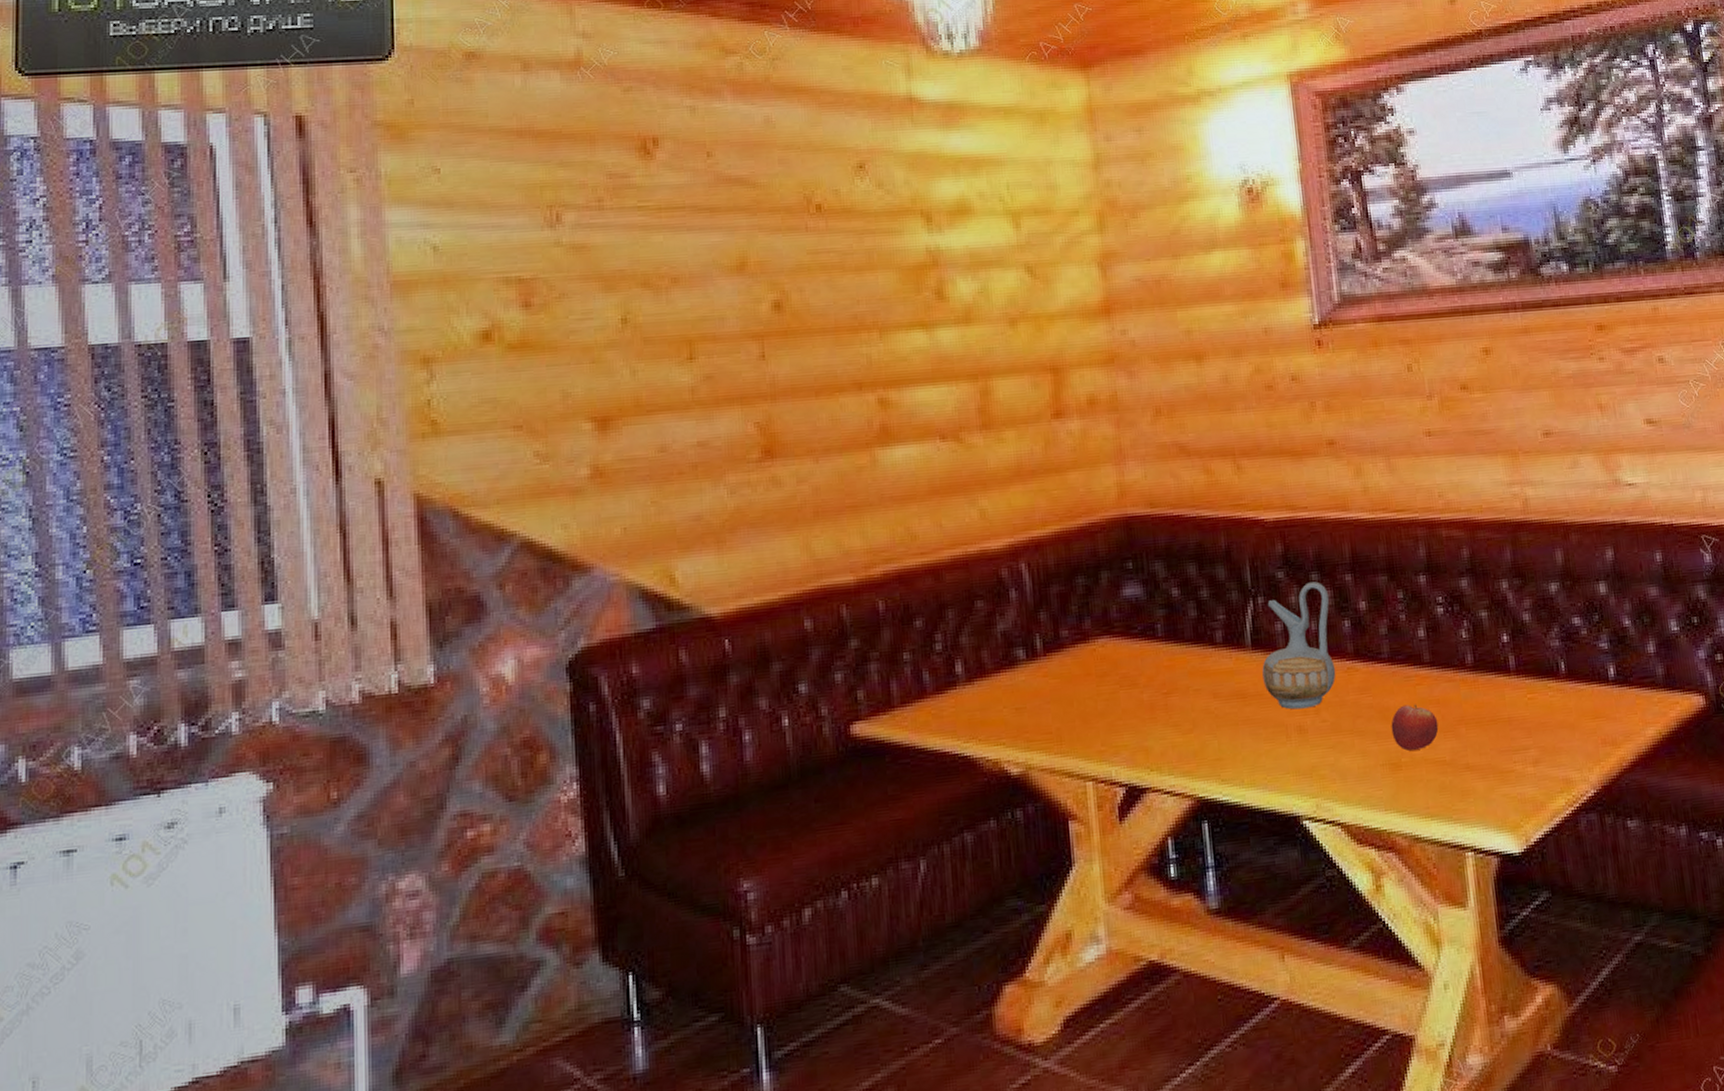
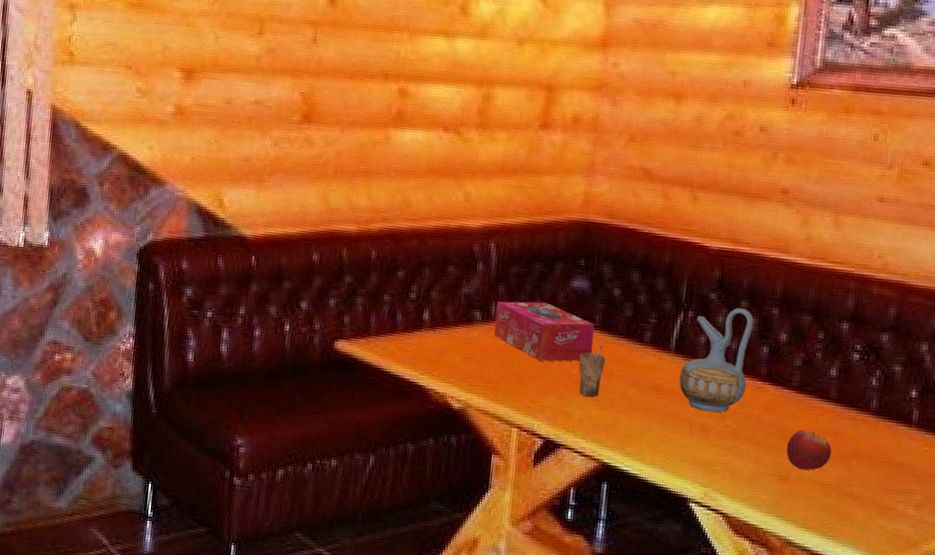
tissue box: none [1040,621,1162,693] -> present [494,301,595,362]
cup: none [1148,659,1179,724] -> present [578,346,606,397]

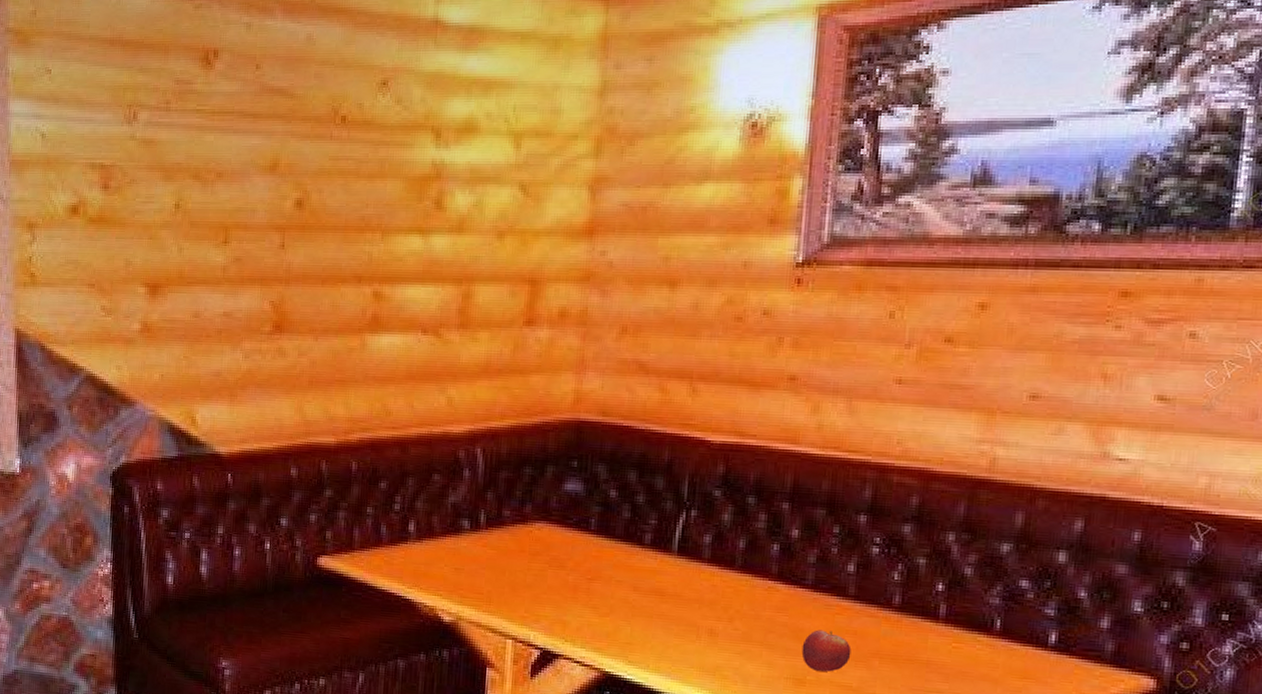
tissue box: present [494,301,595,362] -> none [484,507,591,569]
cup: present [578,346,606,397] -> none [575,550,604,605]
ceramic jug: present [679,308,754,413] -> none [683,504,763,616]

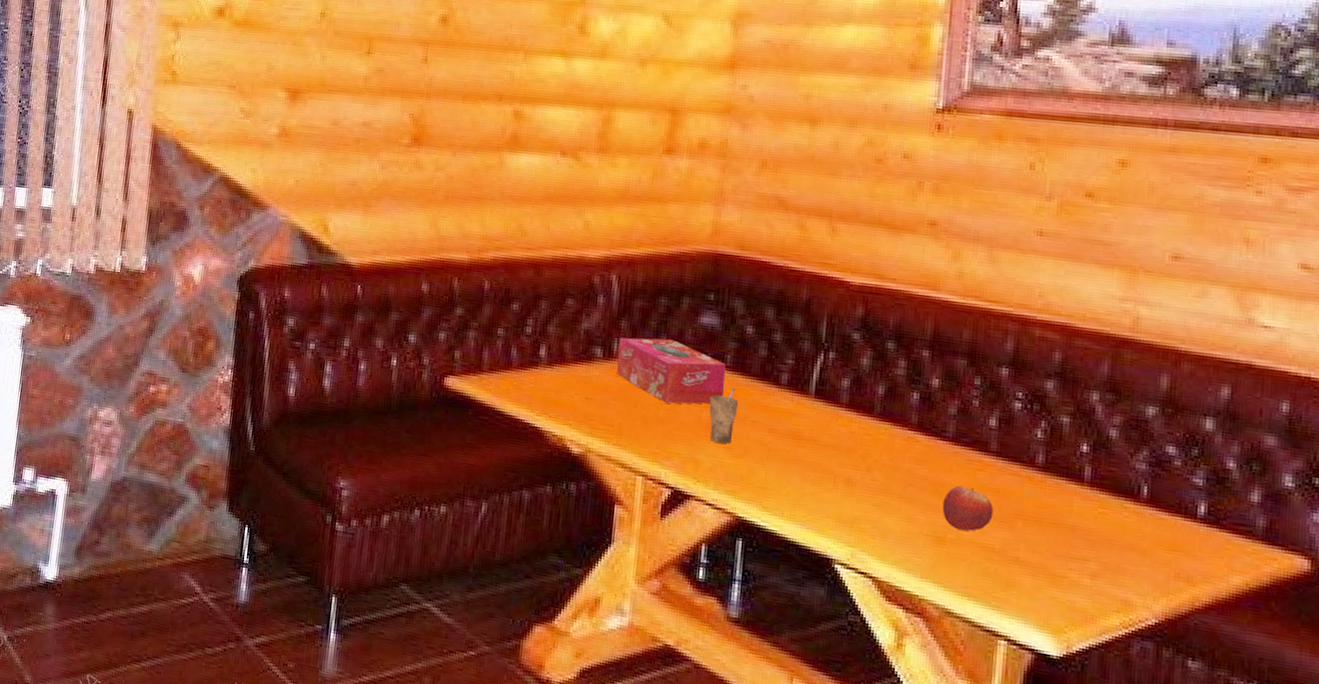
tissue box: none [484,507,591,569] -> present [617,337,726,405]
cup: none [575,550,604,605] -> present [709,388,739,444]

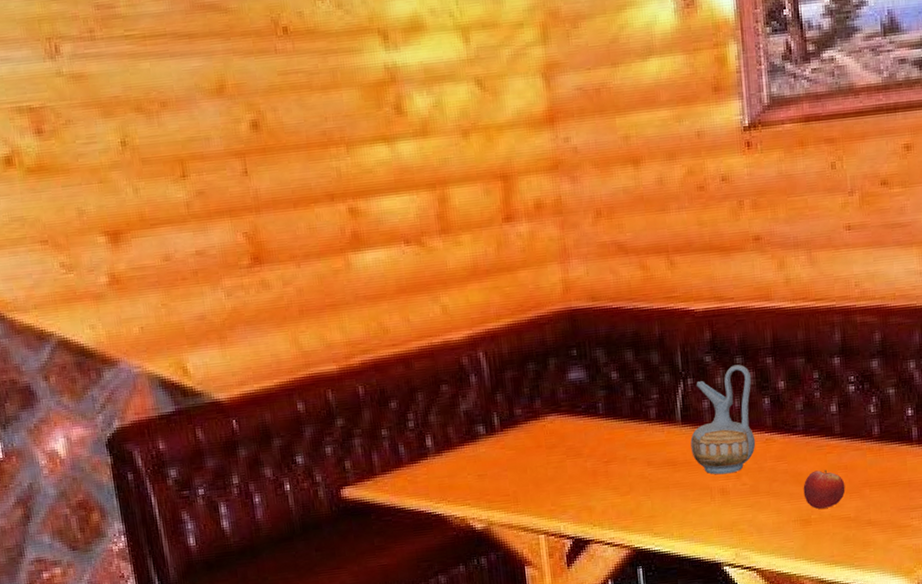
tissue box: present [617,337,726,405] -> none [497,401,603,462]
cup: present [709,388,739,444] -> none [590,432,618,487]
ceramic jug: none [820,349,903,465] -> present [690,364,756,475]

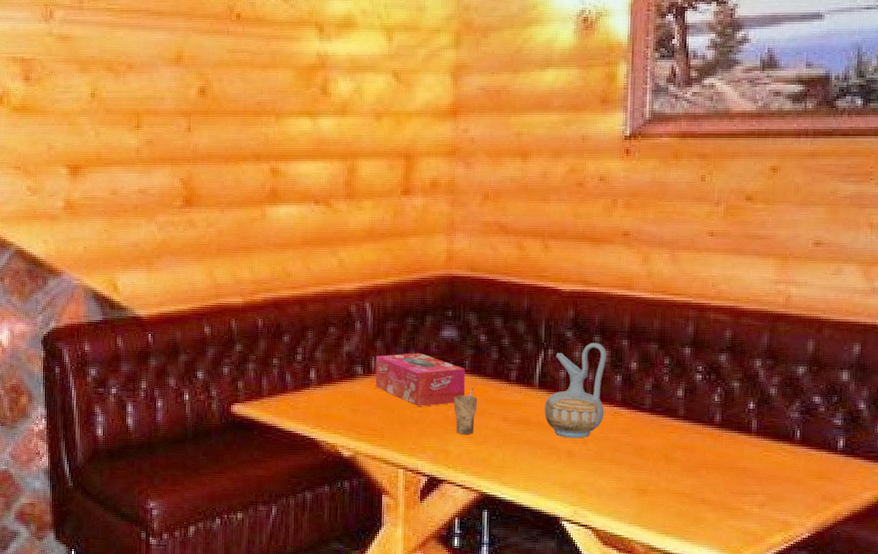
tissue box: none [497,401,603,462] -> present [375,353,466,406]
cup: none [590,432,618,487] -> present [454,388,478,435]
fruit: present [803,469,845,509] -> none [643,447,683,482]

